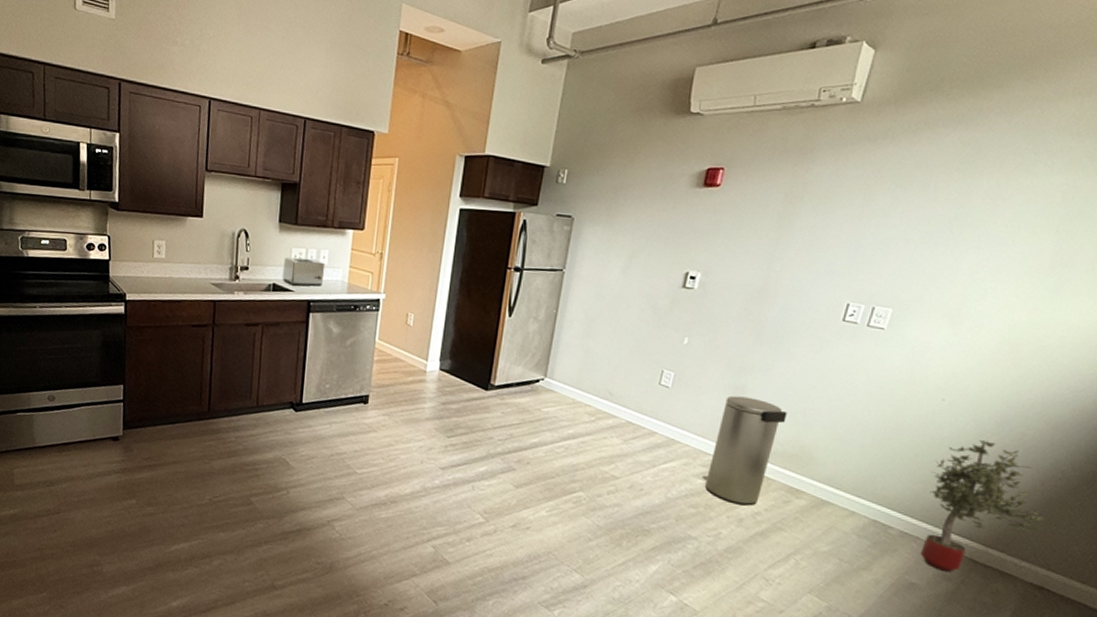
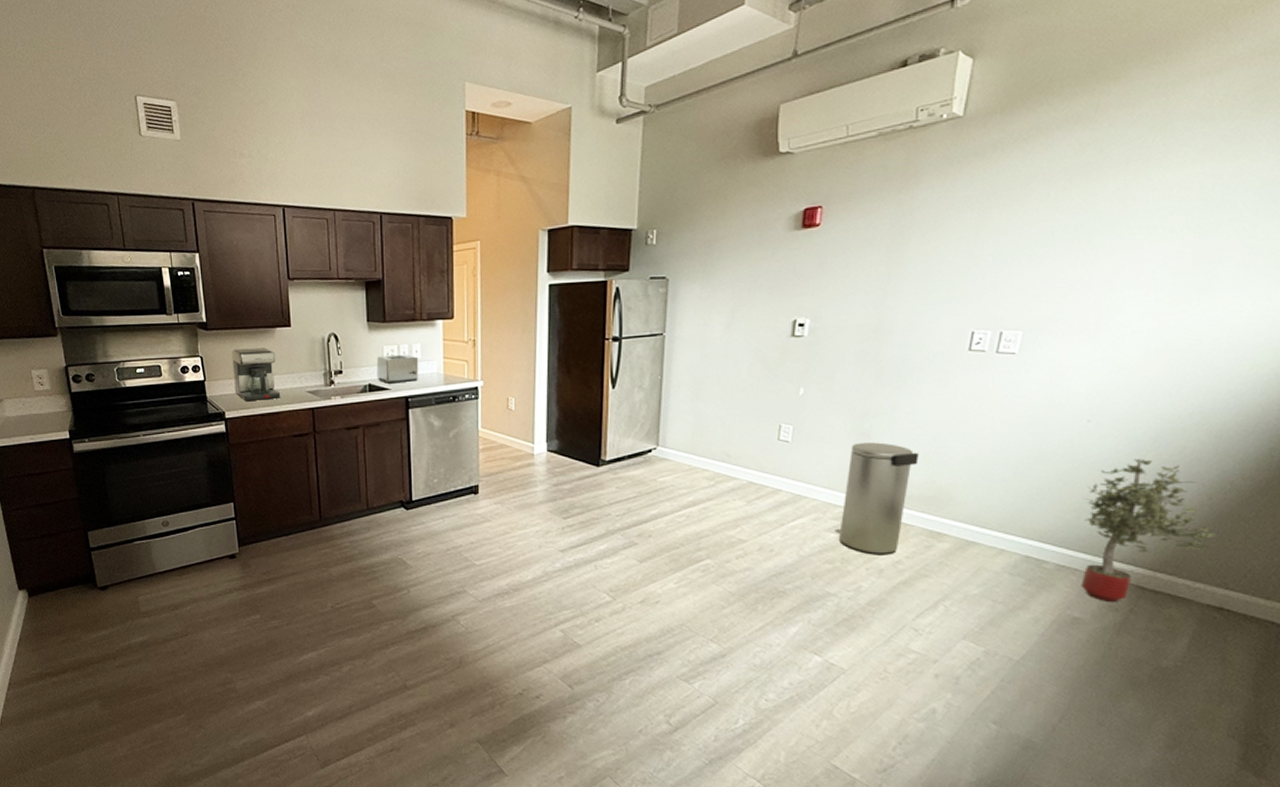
coffee maker: none [138,232,185,287] -> present [232,348,281,402]

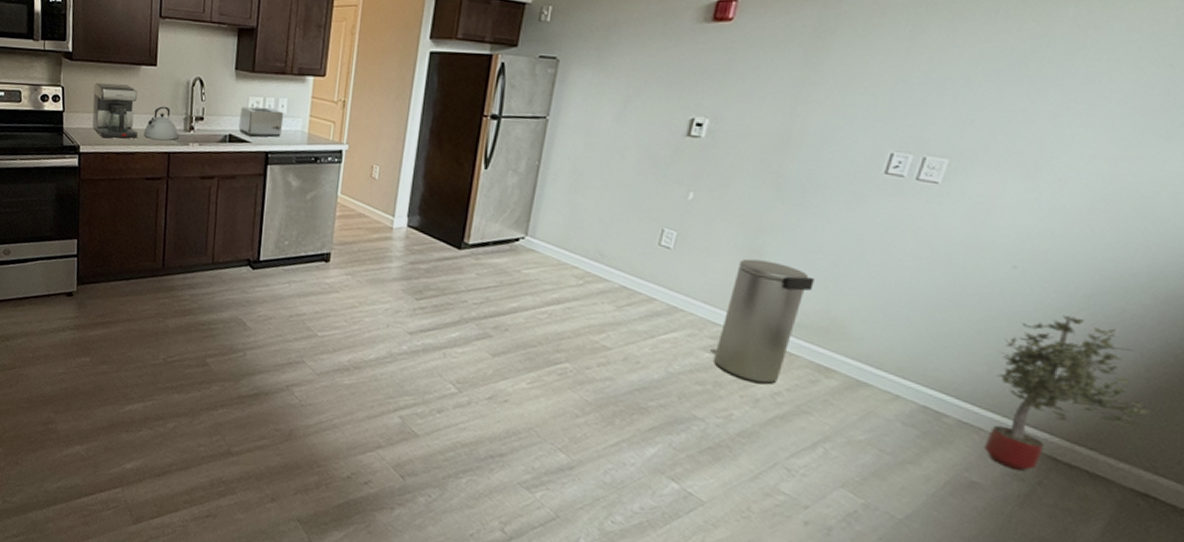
kettle: none [286,364,320,398] -> present [143,106,179,141]

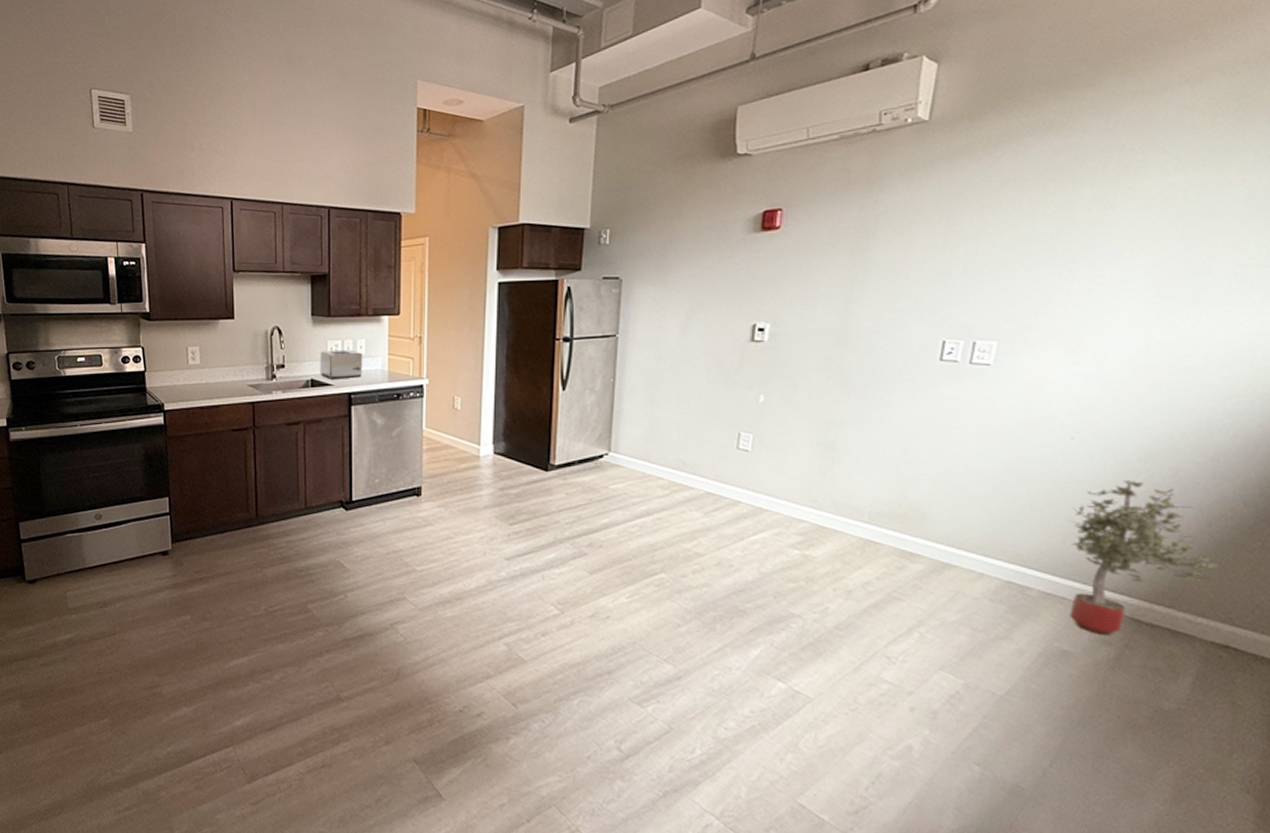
coffee maker: present [92,83,138,139] -> none [174,340,221,394]
kettle: present [143,106,179,141] -> none [226,357,262,391]
pedal bin: present [710,259,814,385] -> none [799,454,888,576]

